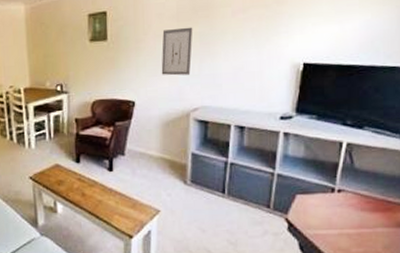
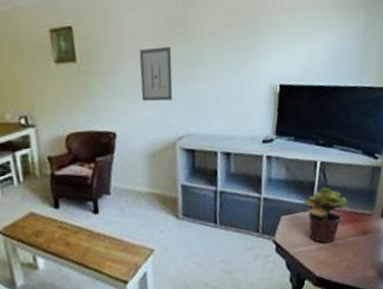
potted plant: none [323,170,379,229] -> present [303,187,348,243]

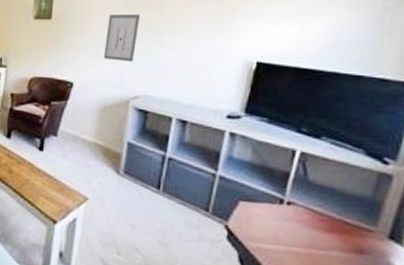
potted plant: present [303,187,348,243] -> none [270,182,336,249]

